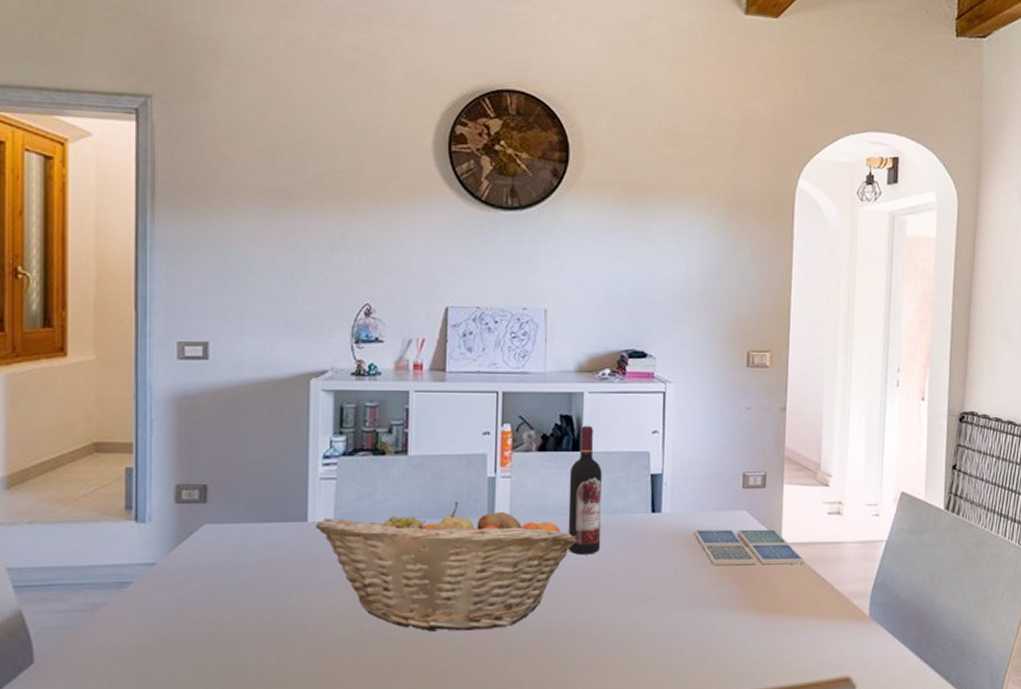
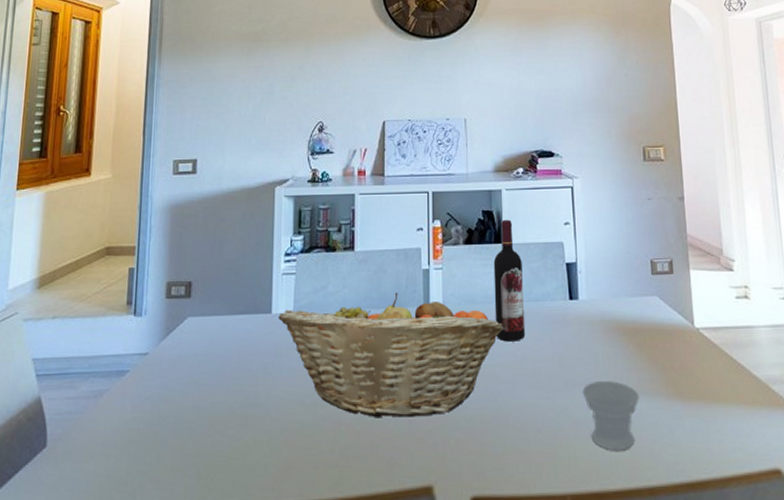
cup: none [657,595,717,662] -> present [582,381,640,451]
drink coaster: present [694,529,804,566] -> none [610,314,719,351]

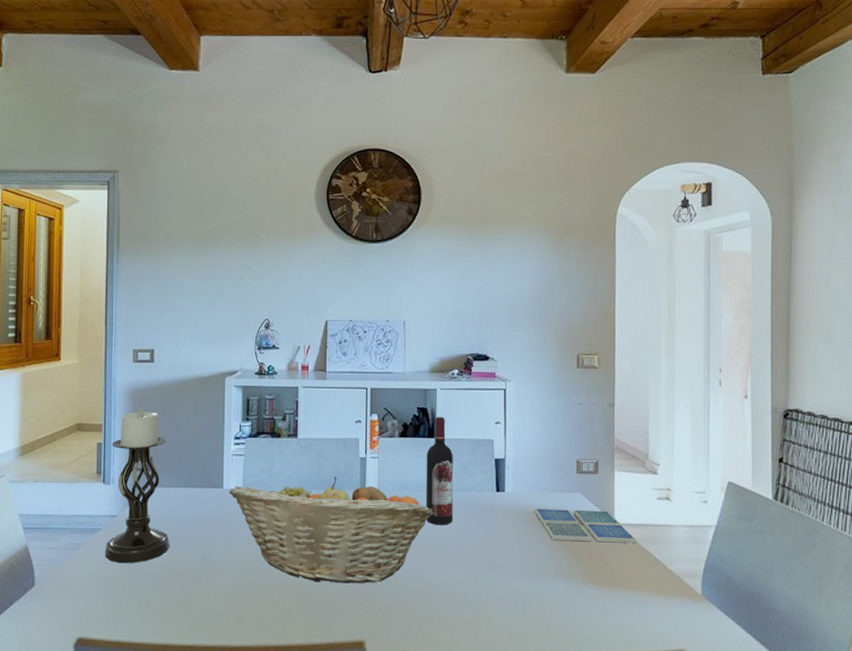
candle holder: none [132,226,210,412] -> present [104,409,170,564]
cup: present [582,381,640,451] -> none [503,564,557,625]
drink coaster: none [610,314,719,351] -> present [534,508,636,543]

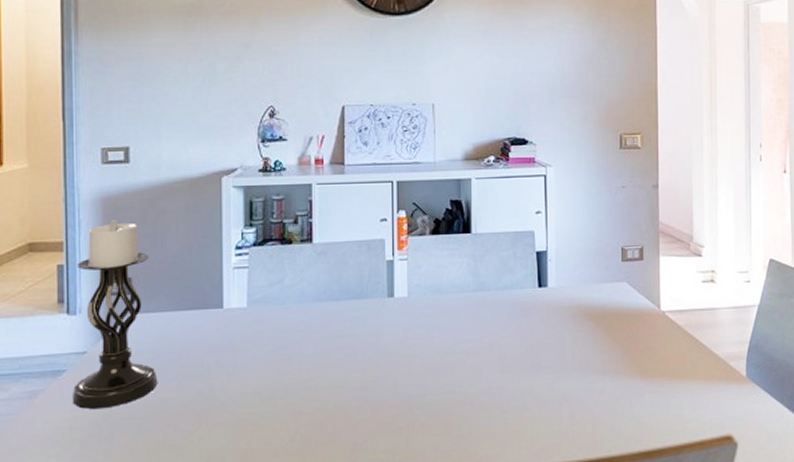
fruit basket: present [229,476,434,584] -> none [231,284,471,407]
wine bottle: present [425,416,454,525] -> none [461,209,493,330]
drink coaster: present [534,508,636,543] -> none [578,298,682,334]

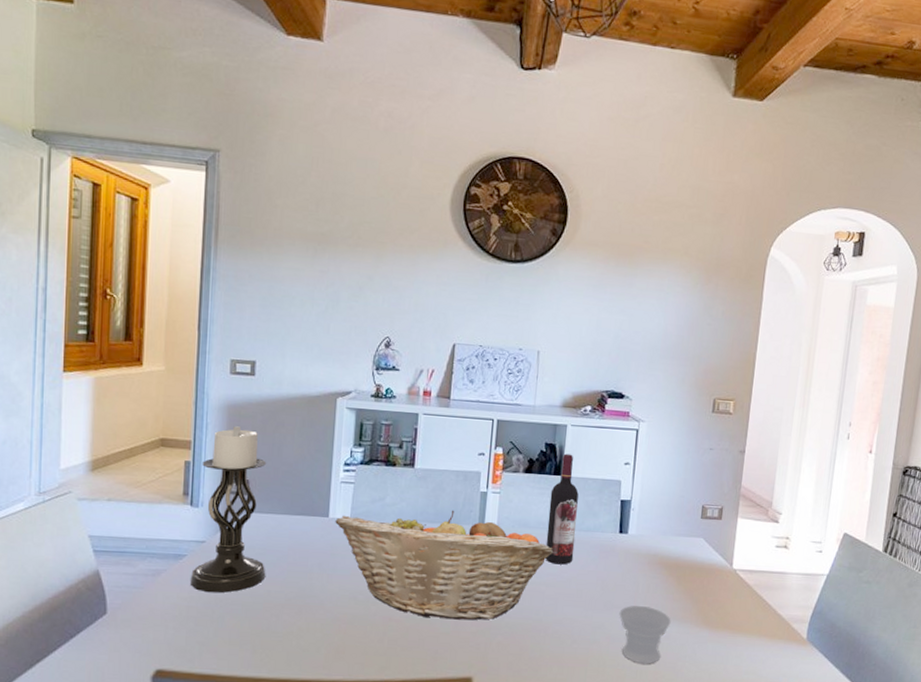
fruit basket: none [231,284,471,407] -> present [335,510,554,620]
wine bottle: none [461,209,493,330] -> present [546,453,579,565]
cup: none [548,363,604,427] -> present [619,606,671,664]

